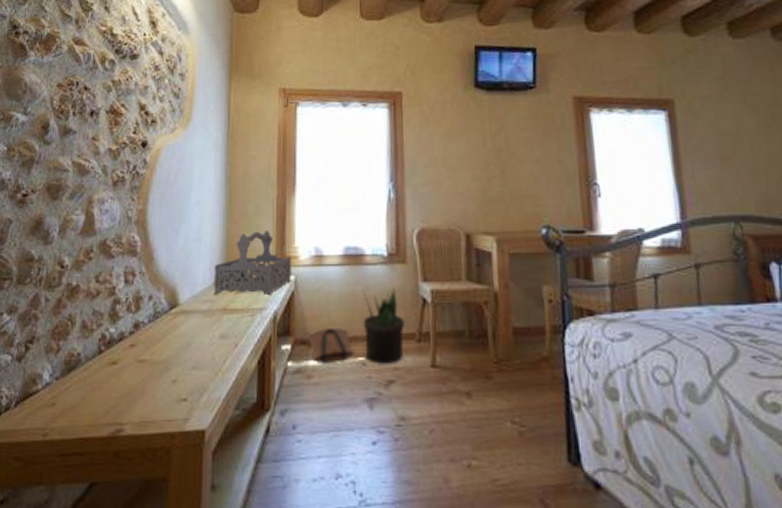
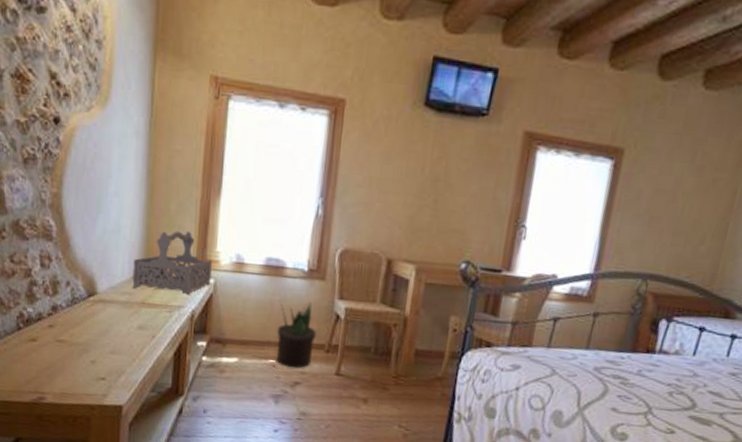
shopping bag: present [308,329,354,364] -> none [223,331,266,362]

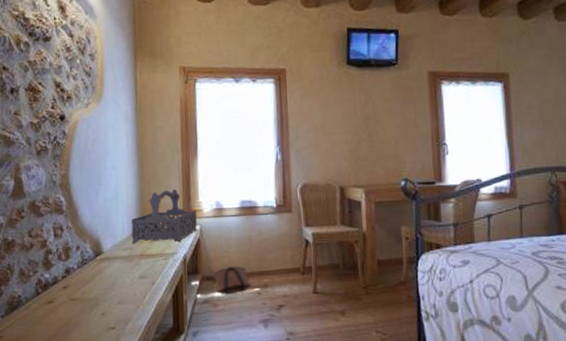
shopping bag: none [223,331,266,362] -> present [213,266,251,295]
planter: present [276,301,317,368] -> none [257,233,292,293]

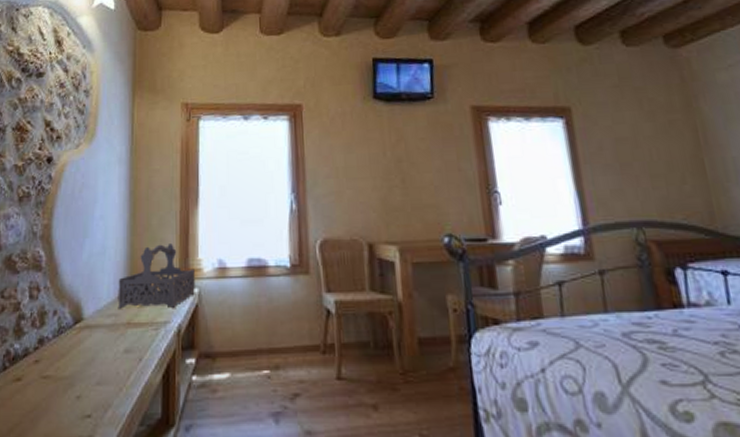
shopping bag: present [213,266,251,295] -> none [213,341,259,378]

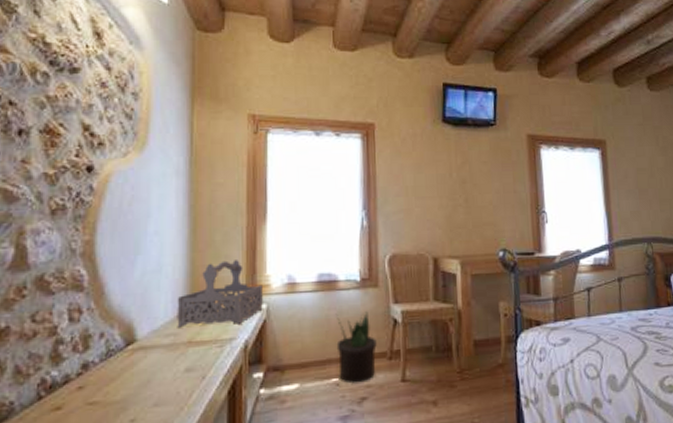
planter: none [267,300,309,377] -> present [336,311,377,384]

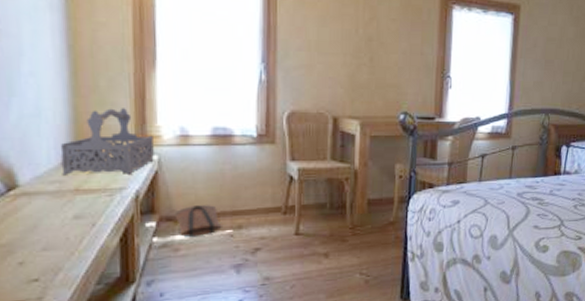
shopping bag: none [281,352,328,388] -> present [174,205,222,238]
planter: present [336,311,377,384] -> none [231,167,272,235]

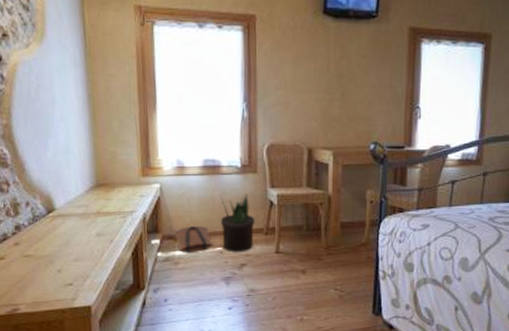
decorative basket: present [60,108,154,176] -> none [84,145,157,201]
planter: none [231,167,272,235] -> present [220,194,255,252]

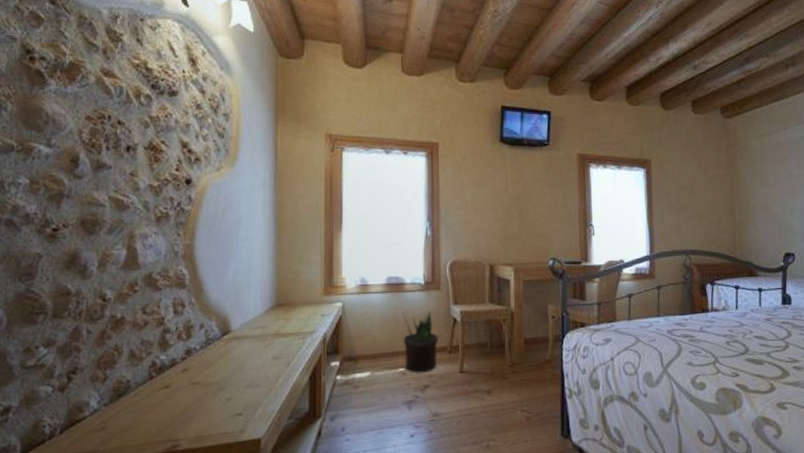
shopping bag: present [174,226,213,254] -> none [355,346,395,376]

